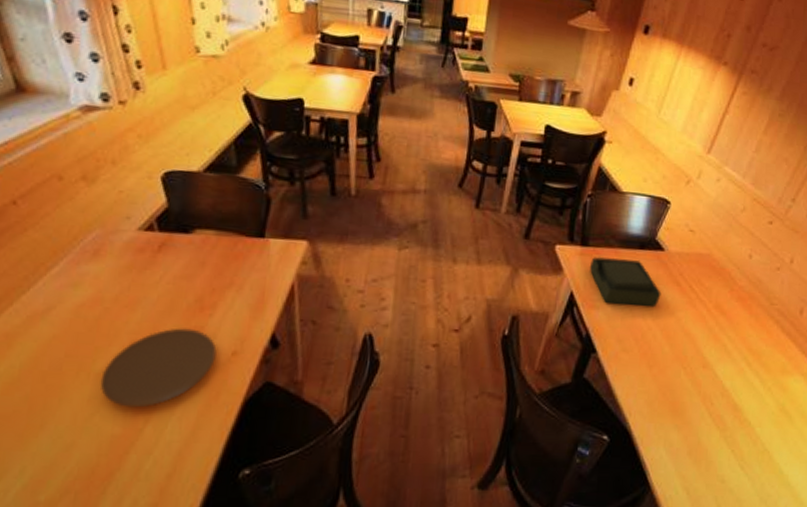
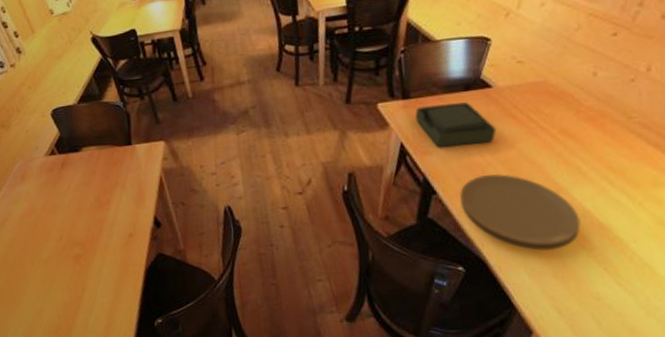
plate: present [100,328,217,408] -> none [47,221,119,283]
plate: none [617,339,719,428] -> present [460,173,581,251]

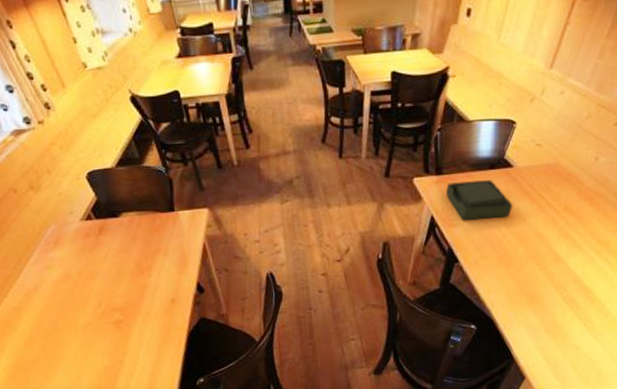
plate: present [460,173,581,251] -> none [478,244,571,311]

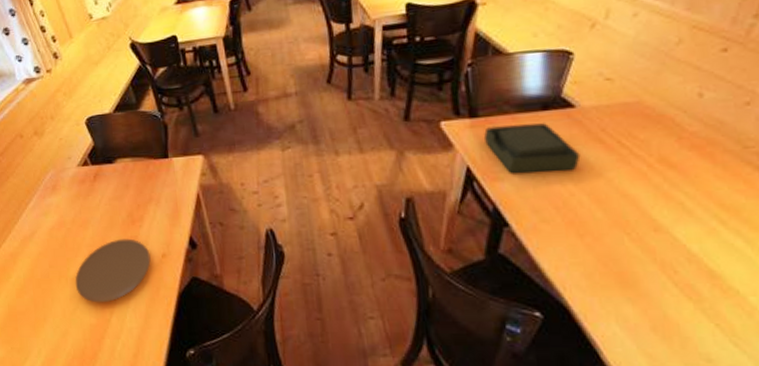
plate: none [85,287,161,347] -> present [74,238,151,303]

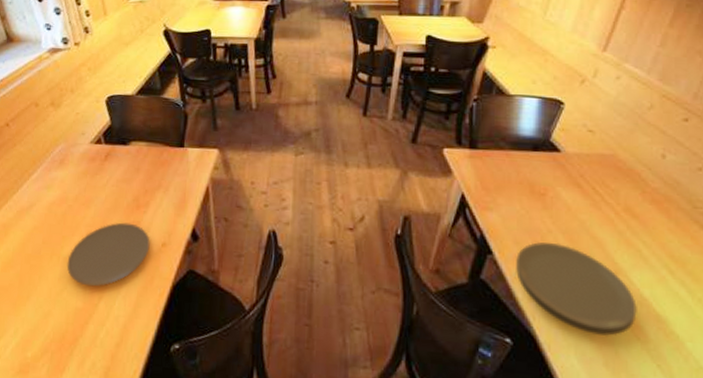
napkin holder: present [483,123,581,173] -> none [479,158,560,209]
plate: none [536,205,686,300] -> present [516,242,637,337]

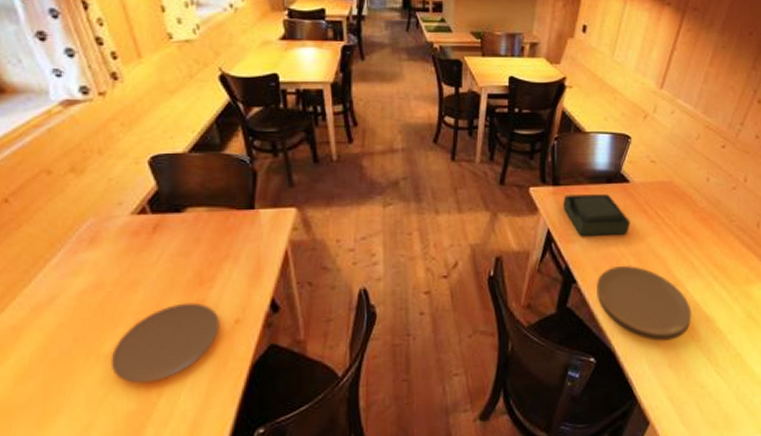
napkin holder: none [479,158,560,209] -> present [562,193,631,236]

